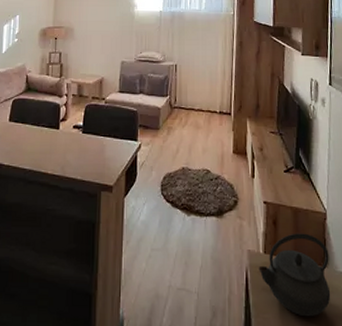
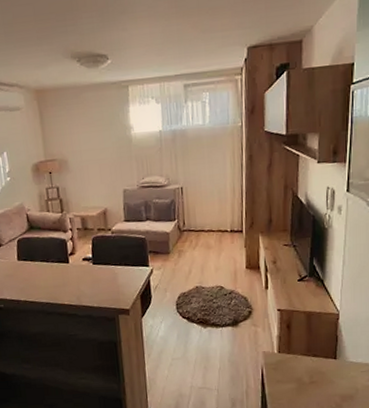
kettle: present [258,233,331,317] -> none [273,332,341,400]

